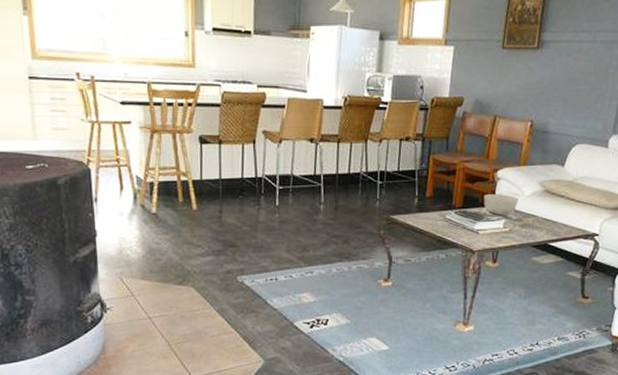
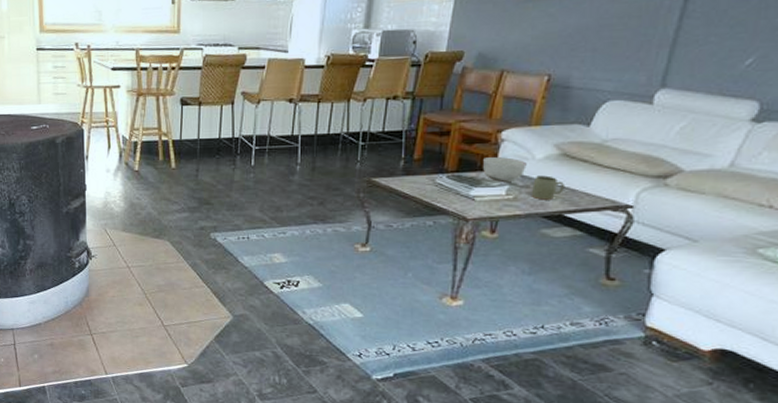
mug: none [522,209,547,232] -> present [530,175,564,200]

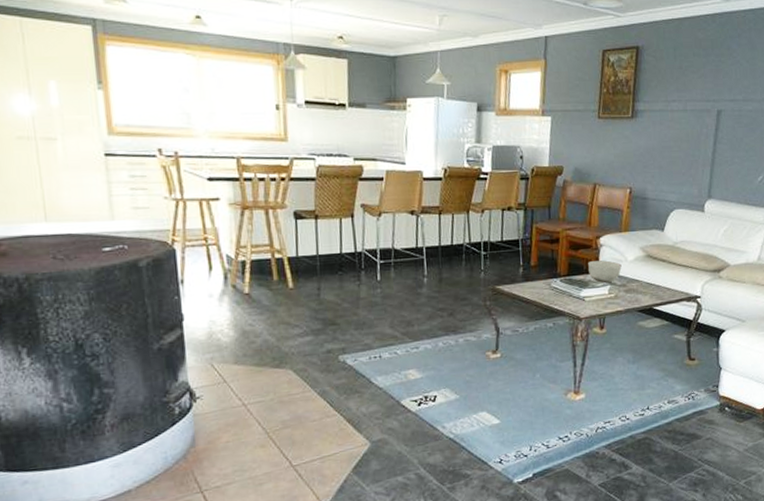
mug: present [530,175,564,200] -> none [627,274,651,297]

